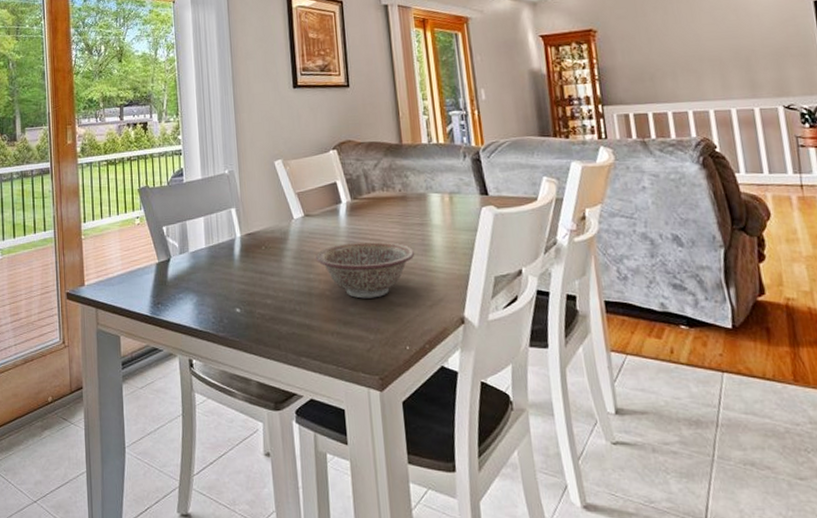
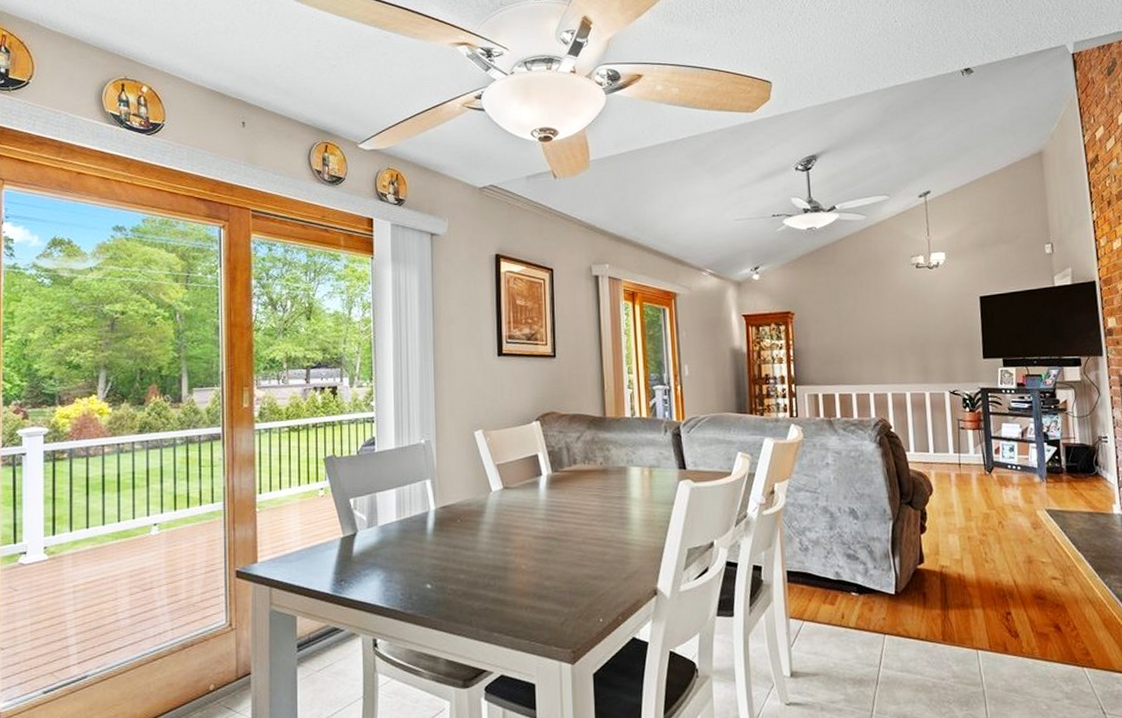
decorative bowl: present [316,241,415,299] -> none [513,514,613,572]

